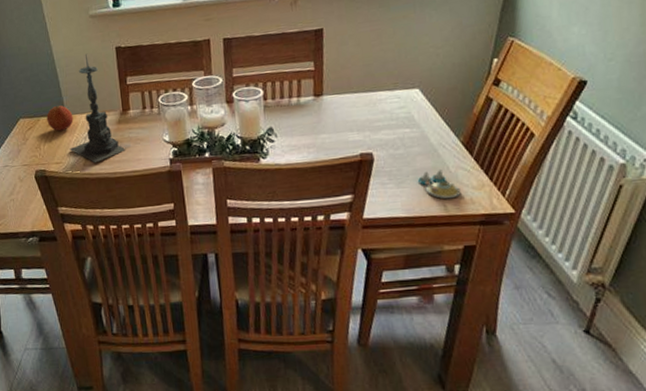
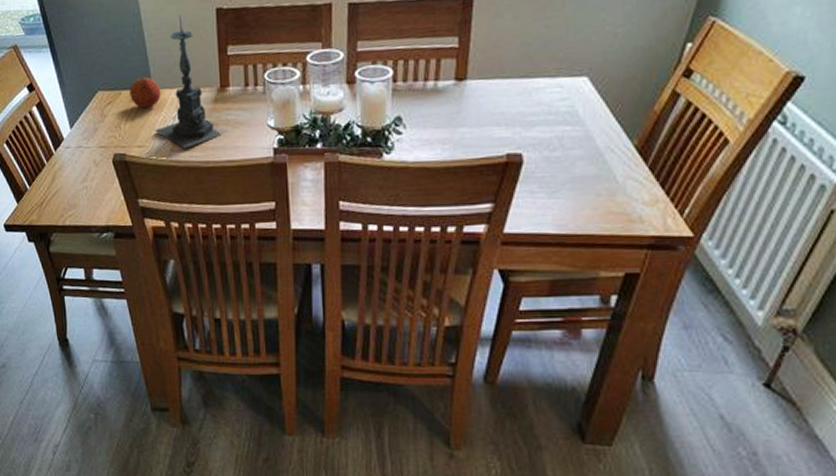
salt and pepper shaker set: present [418,168,461,199] -> none [576,177,628,215]

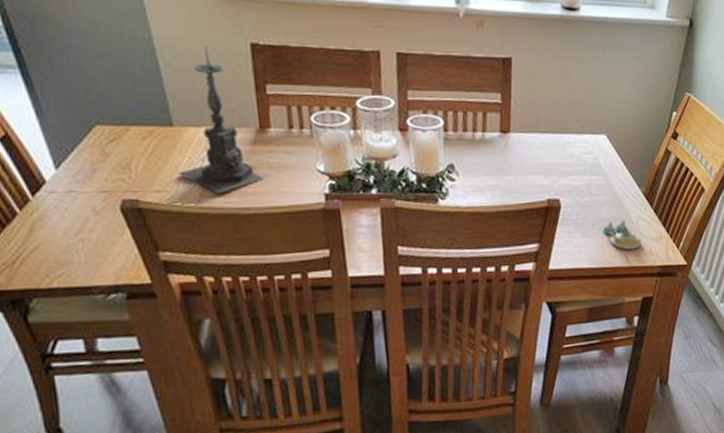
fruit: present [129,76,161,108] -> none [141,111,185,148]
salt and pepper shaker set: none [576,177,628,215] -> present [603,219,641,250]

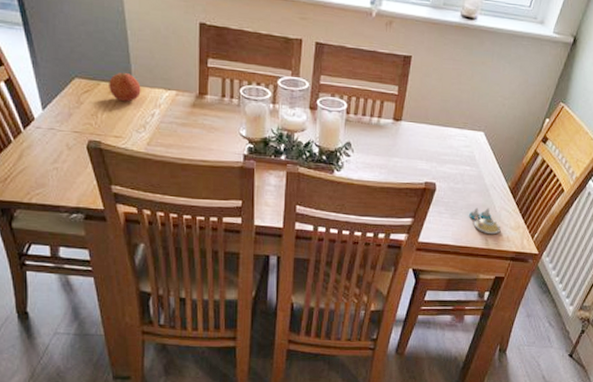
fruit: none [141,111,185,148] -> present [109,72,141,102]
candle holder: present [178,46,264,194] -> none [132,21,198,145]

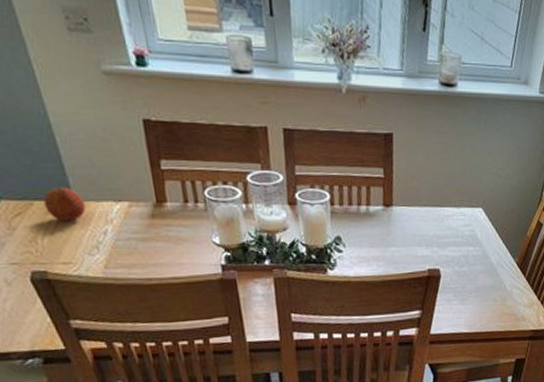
salt and pepper shaker set: present [469,207,501,235] -> none [480,287,515,316]

